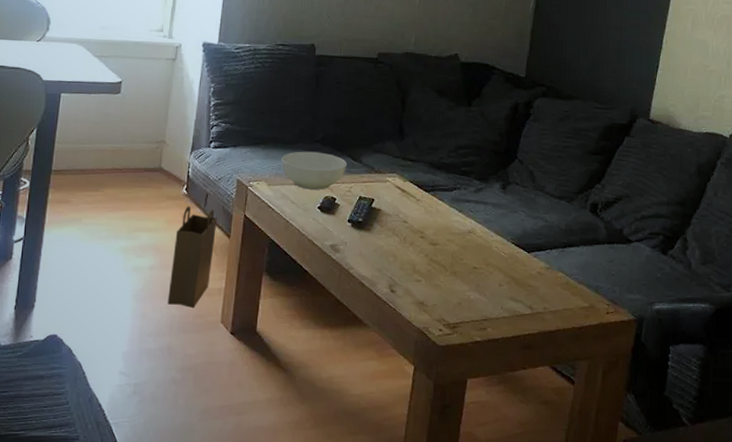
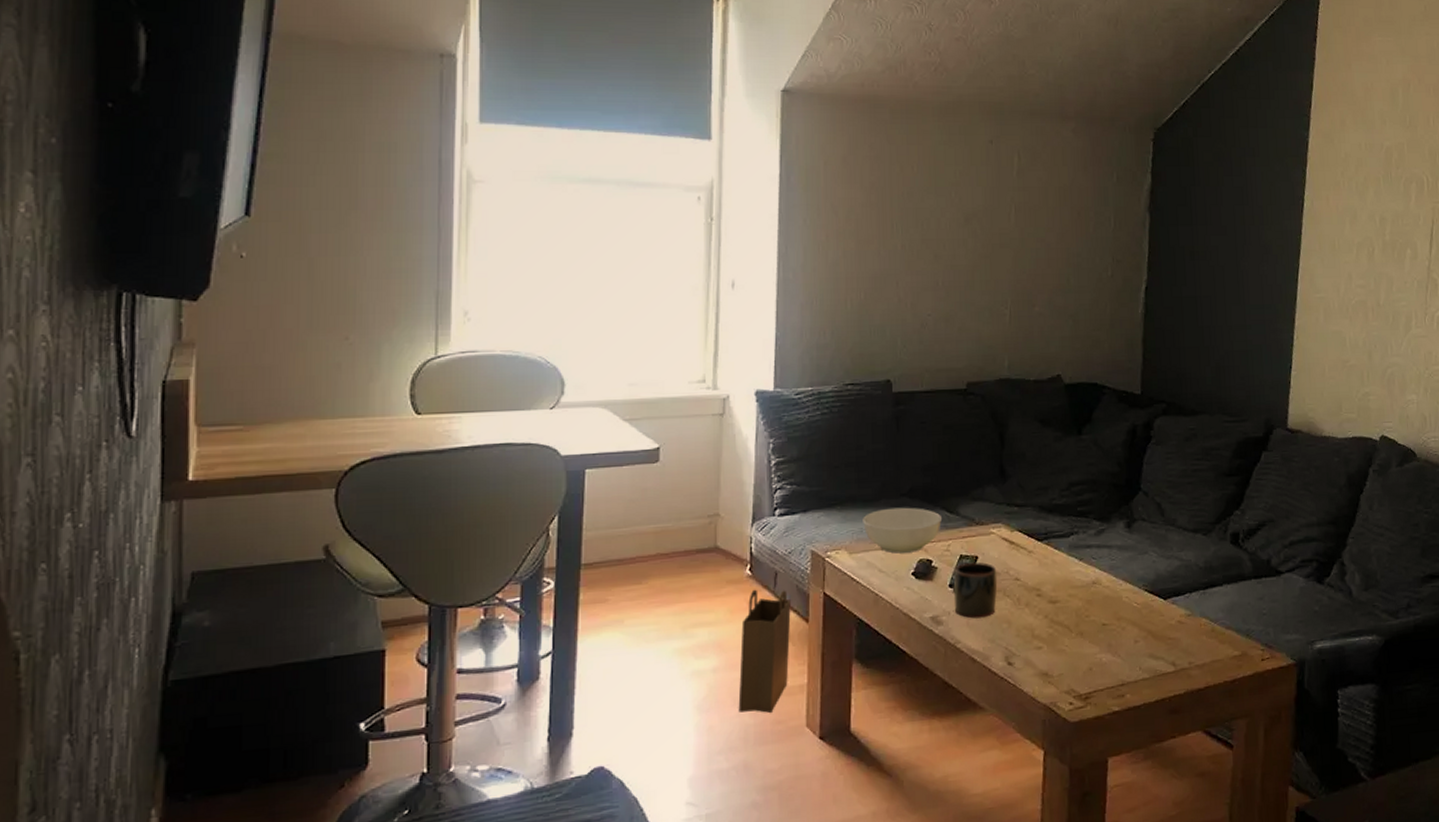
mug: none [350,203,389,251] -> present [953,562,998,619]

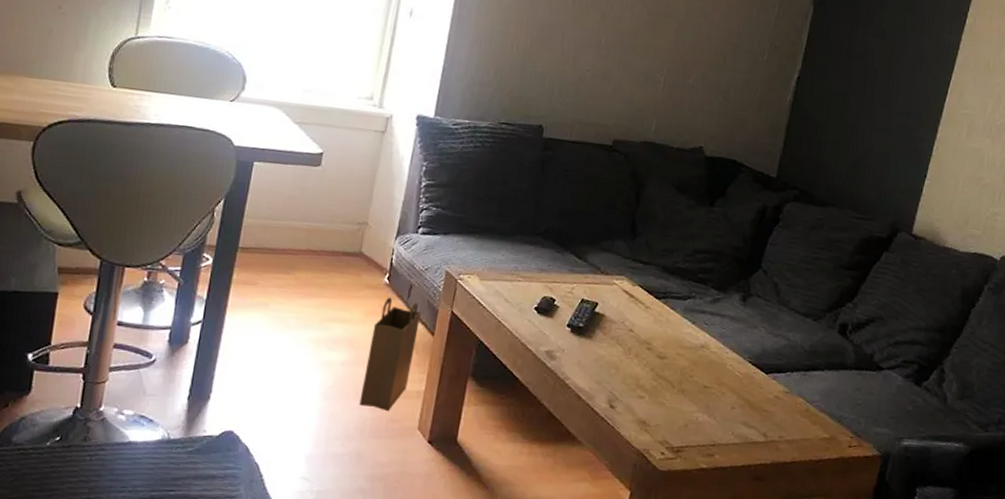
bowl: present [863,507,943,554] -> none [497,244,571,289]
mug: present [953,562,998,619] -> none [569,307,614,361]

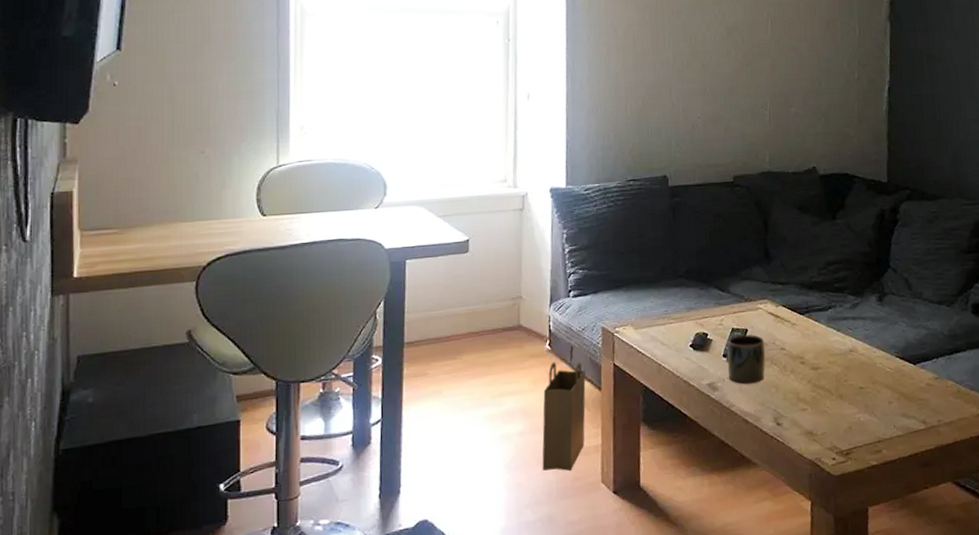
mug: none [569,307,614,361] -> present [726,334,766,385]

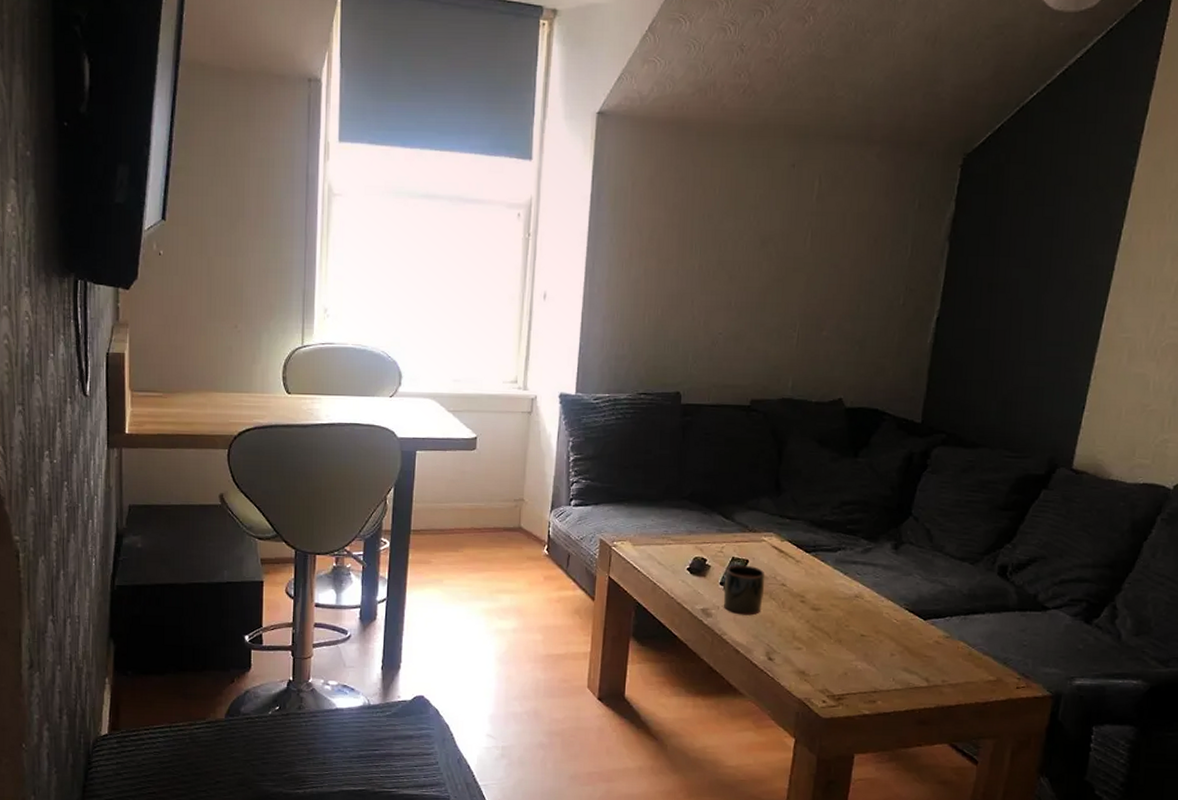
shopping bag: present [542,362,586,471] -> none [532,567,580,672]

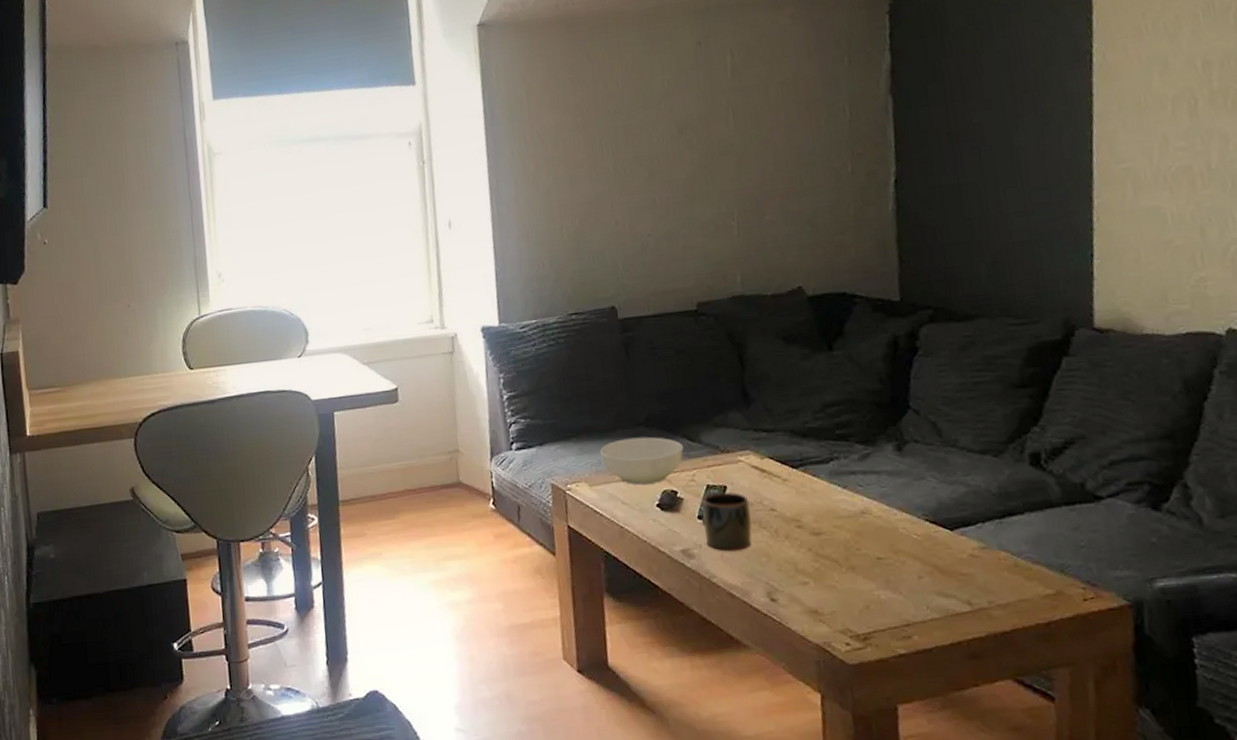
bowl: none [647,509,719,550] -> present [600,437,684,485]

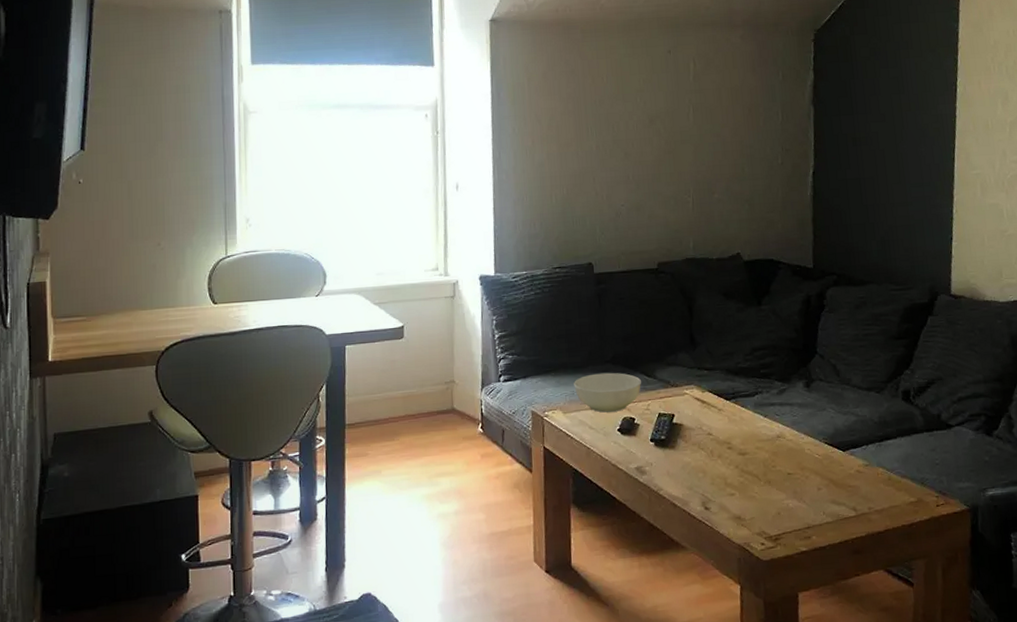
mug: present [701,492,752,552] -> none [653,419,693,469]

